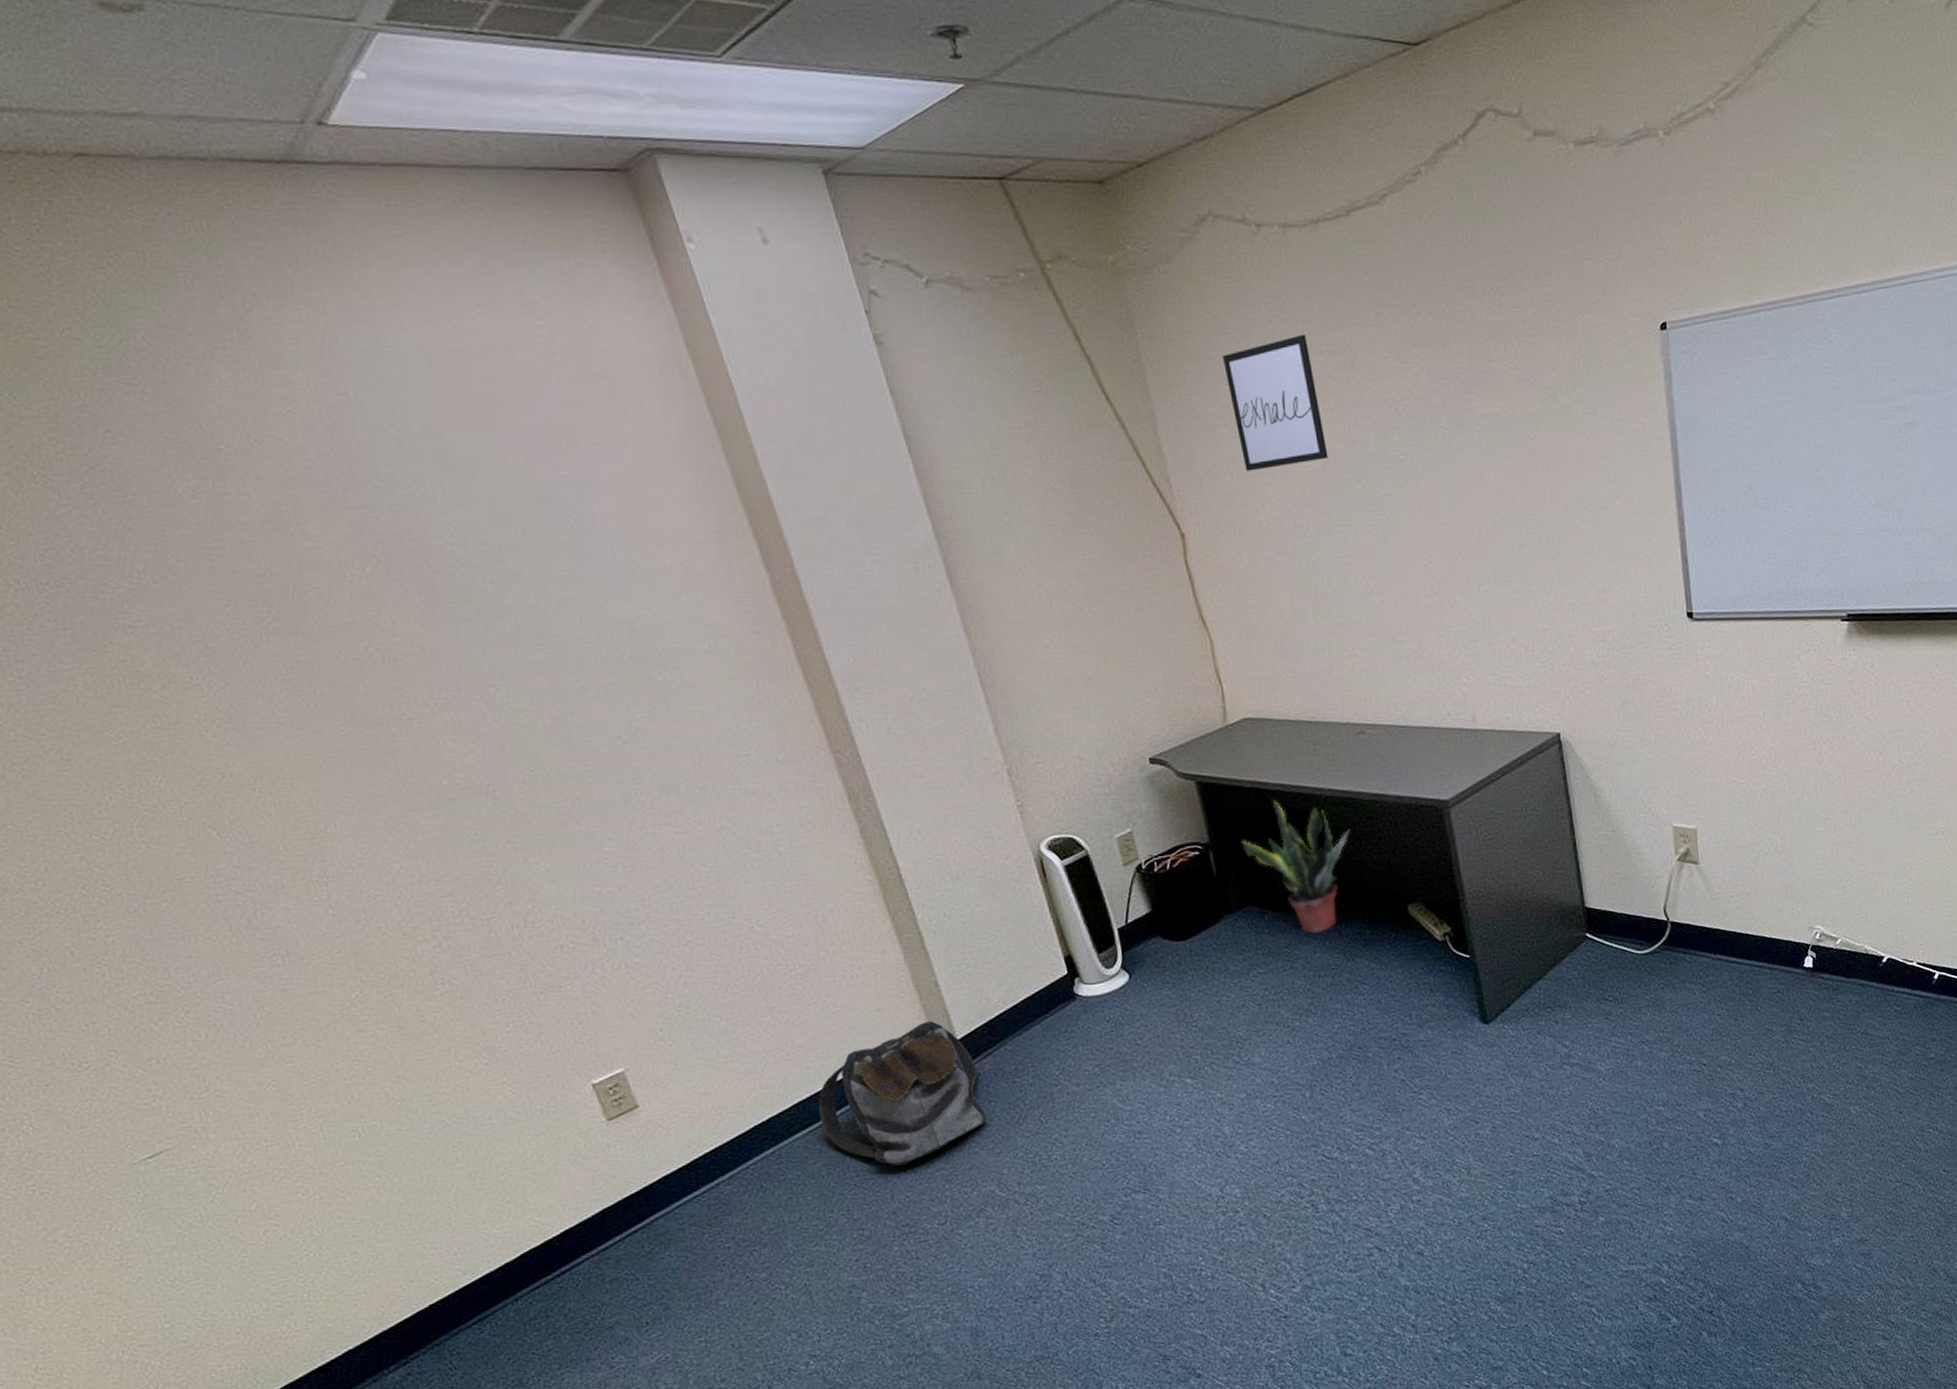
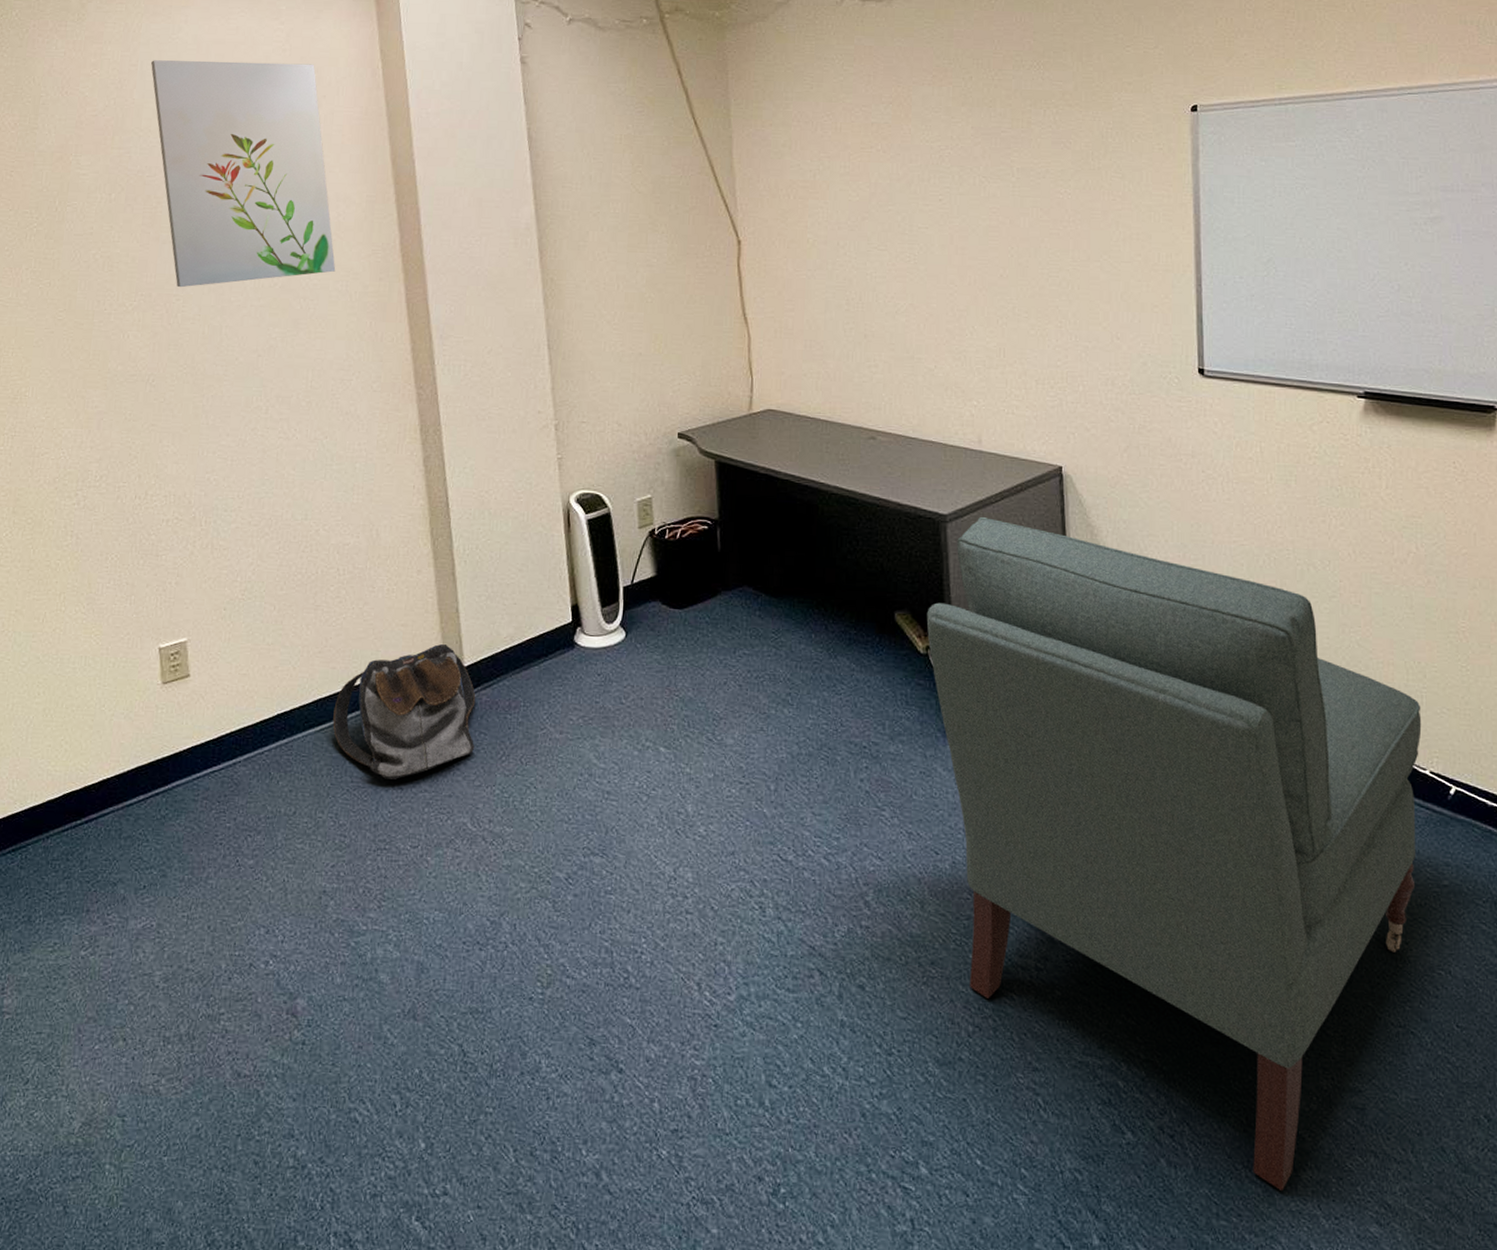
wall art: none [368,369,697,675] -> present [151,60,336,288]
wall art: present [1223,334,1329,472] -> none [796,87,876,195]
potted plant: present [1241,800,1350,934] -> none [747,488,849,625]
chair: none [1440,796,1909,1334] -> present [926,517,1422,1192]

